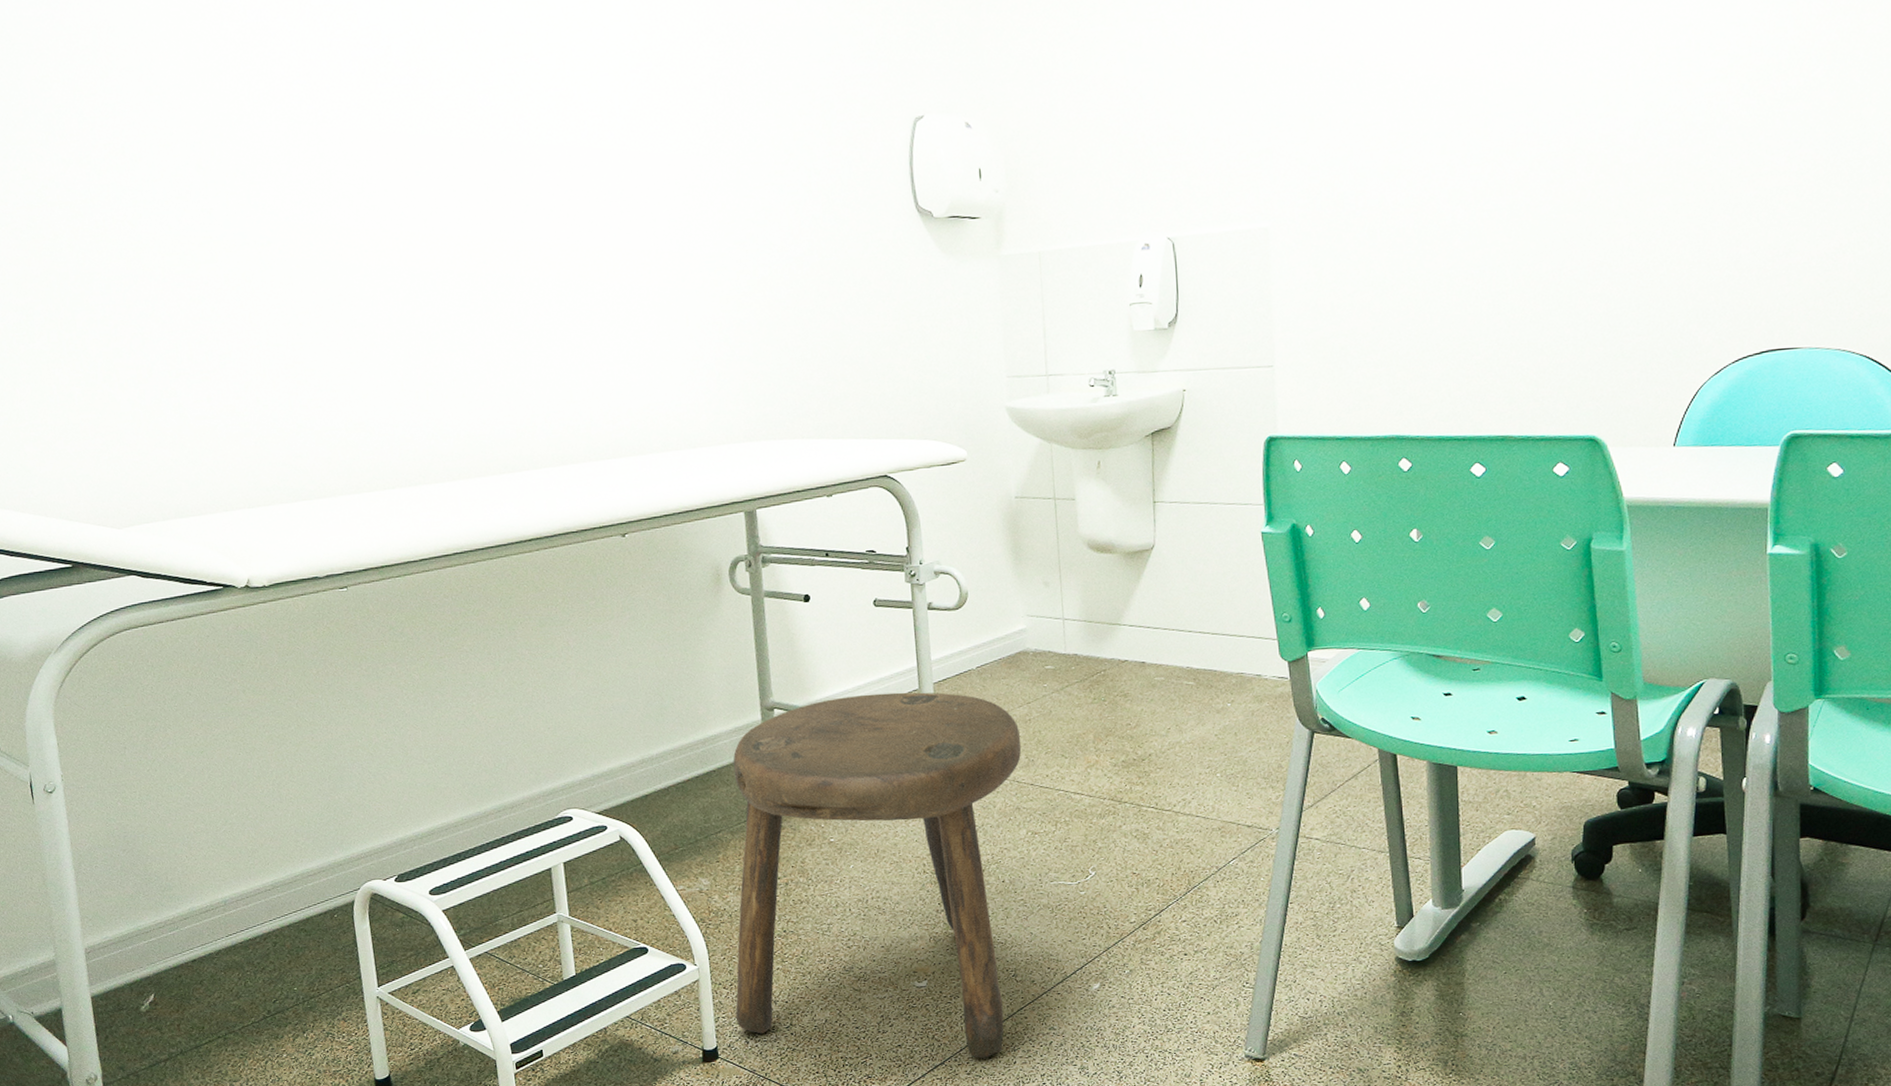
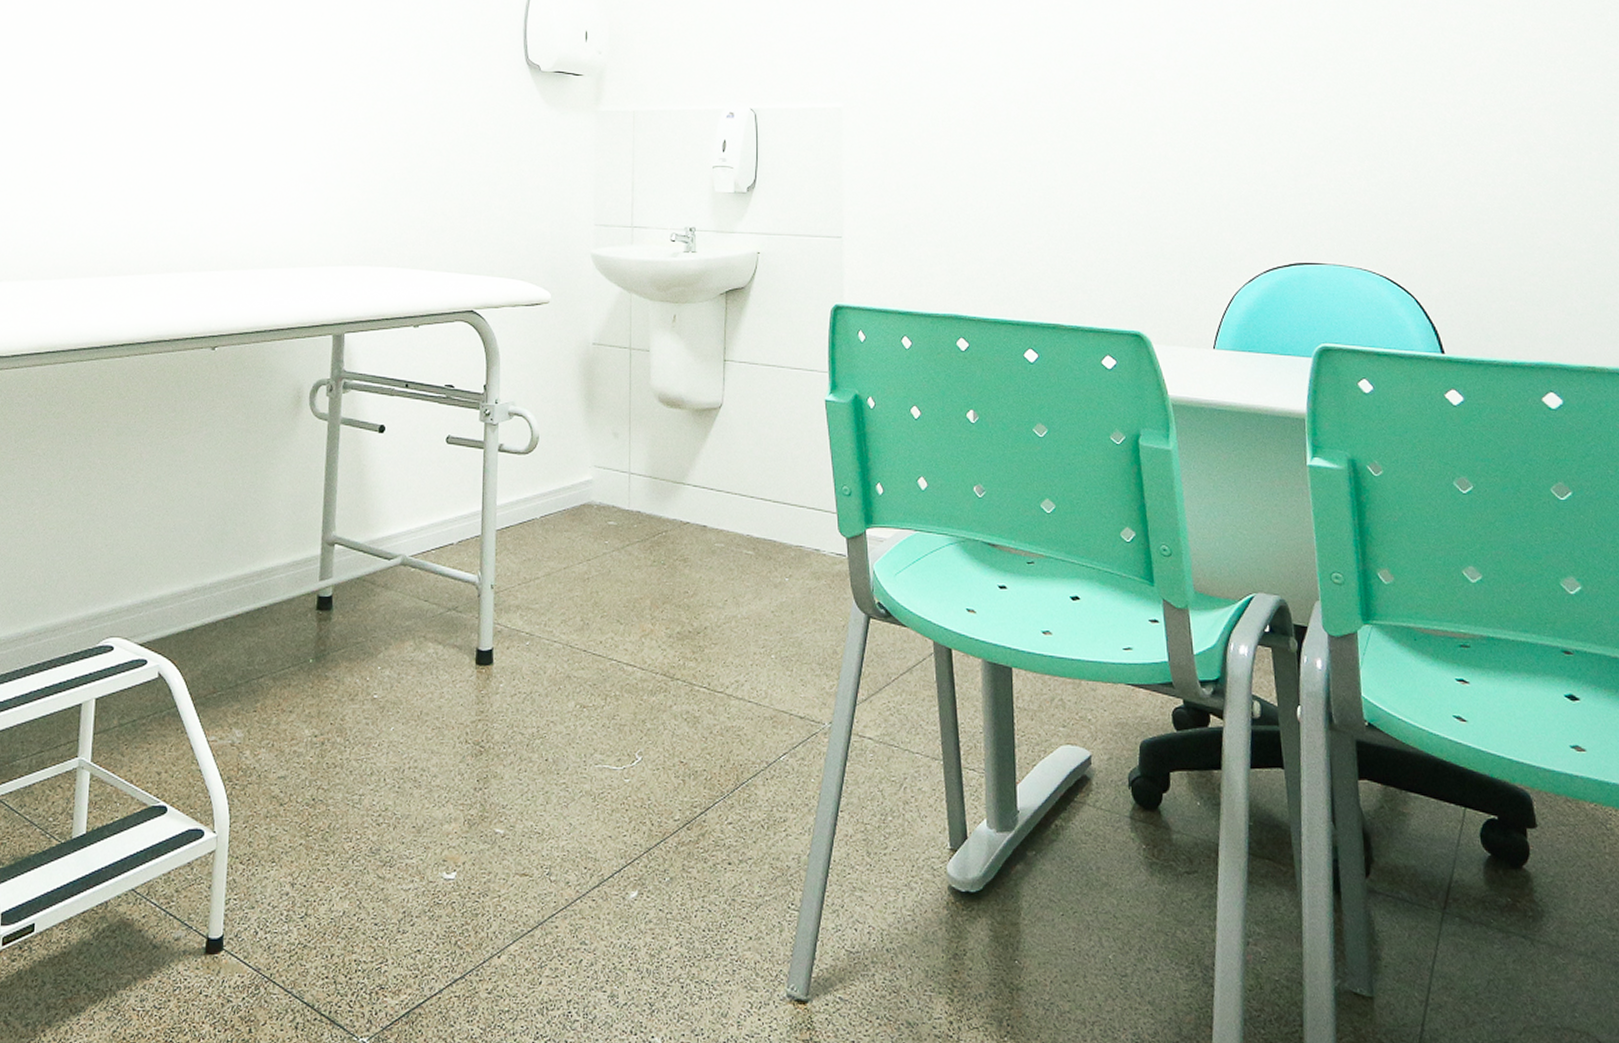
stool: present [733,692,1022,1058] -> none [247,536,578,974]

